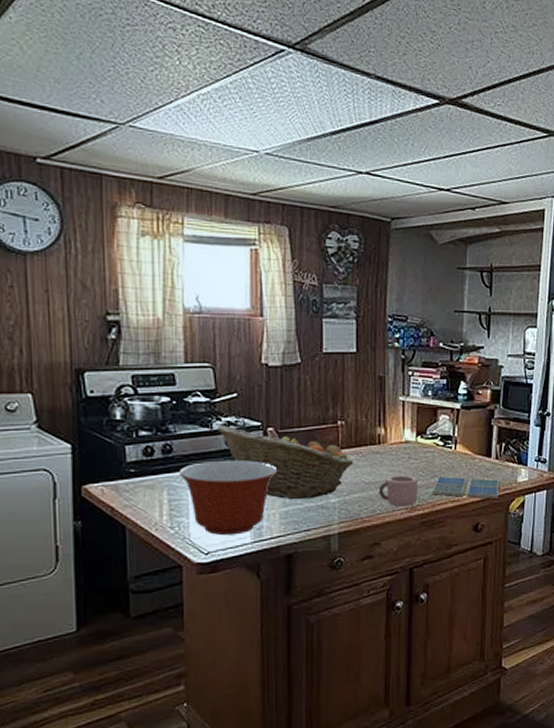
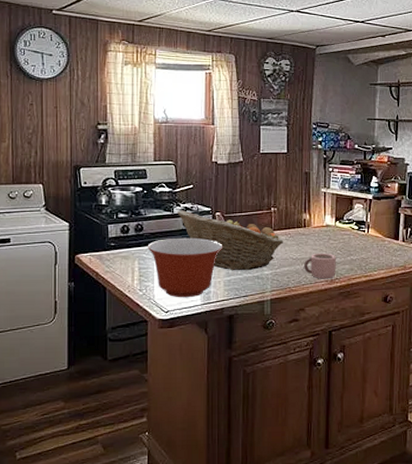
drink coaster: present [431,476,499,499] -> none [347,254,405,275]

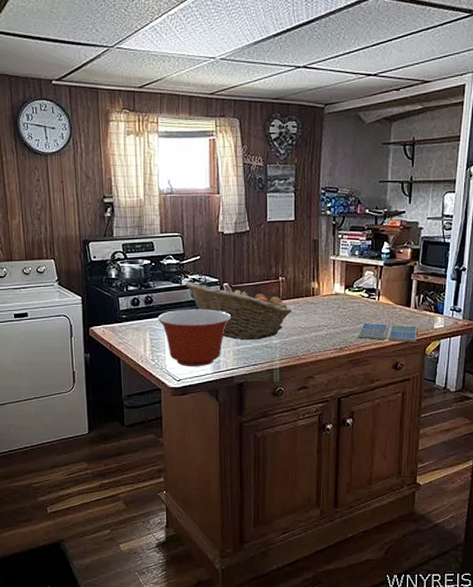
mug: present [304,253,336,279] -> none [313,321,345,348]
drink coaster: none [347,254,405,275] -> present [357,322,417,342]

